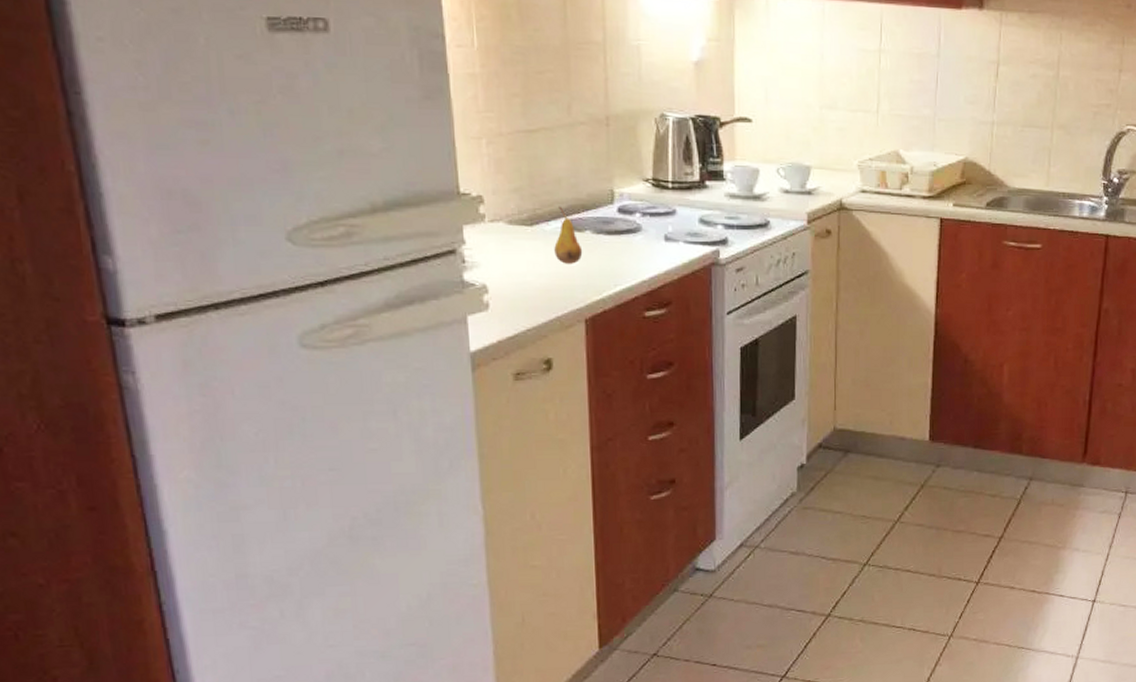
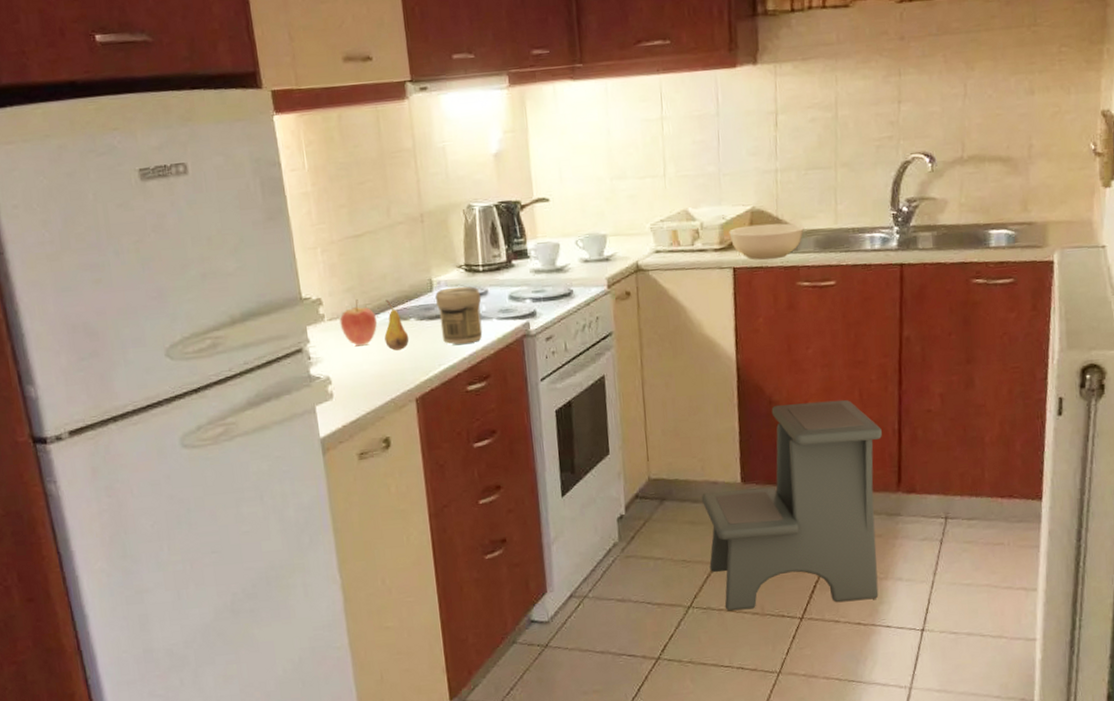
fruit: none [503,202,547,255] -> present [340,299,378,347]
jar: none [617,202,668,265] -> present [436,286,483,345]
step stool: none [887,364,1074,571] -> present [701,399,883,611]
bowl: none [939,176,1015,215] -> present [729,223,804,261]

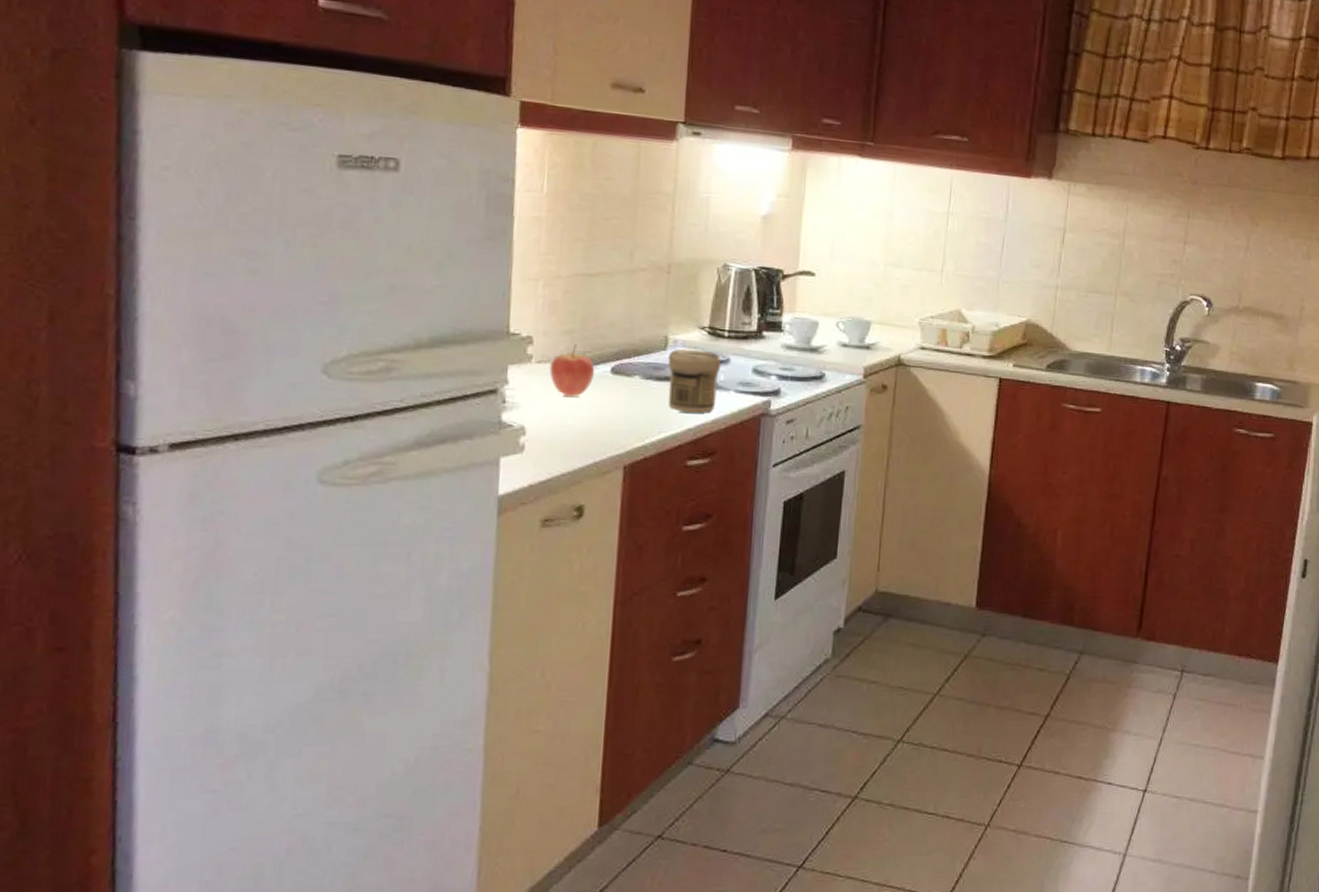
fruit: present [384,299,409,352] -> none [600,350,630,410]
step stool: present [701,399,883,611] -> none [928,528,1130,752]
bowl: present [729,223,804,261] -> none [1000,337,1077,377]

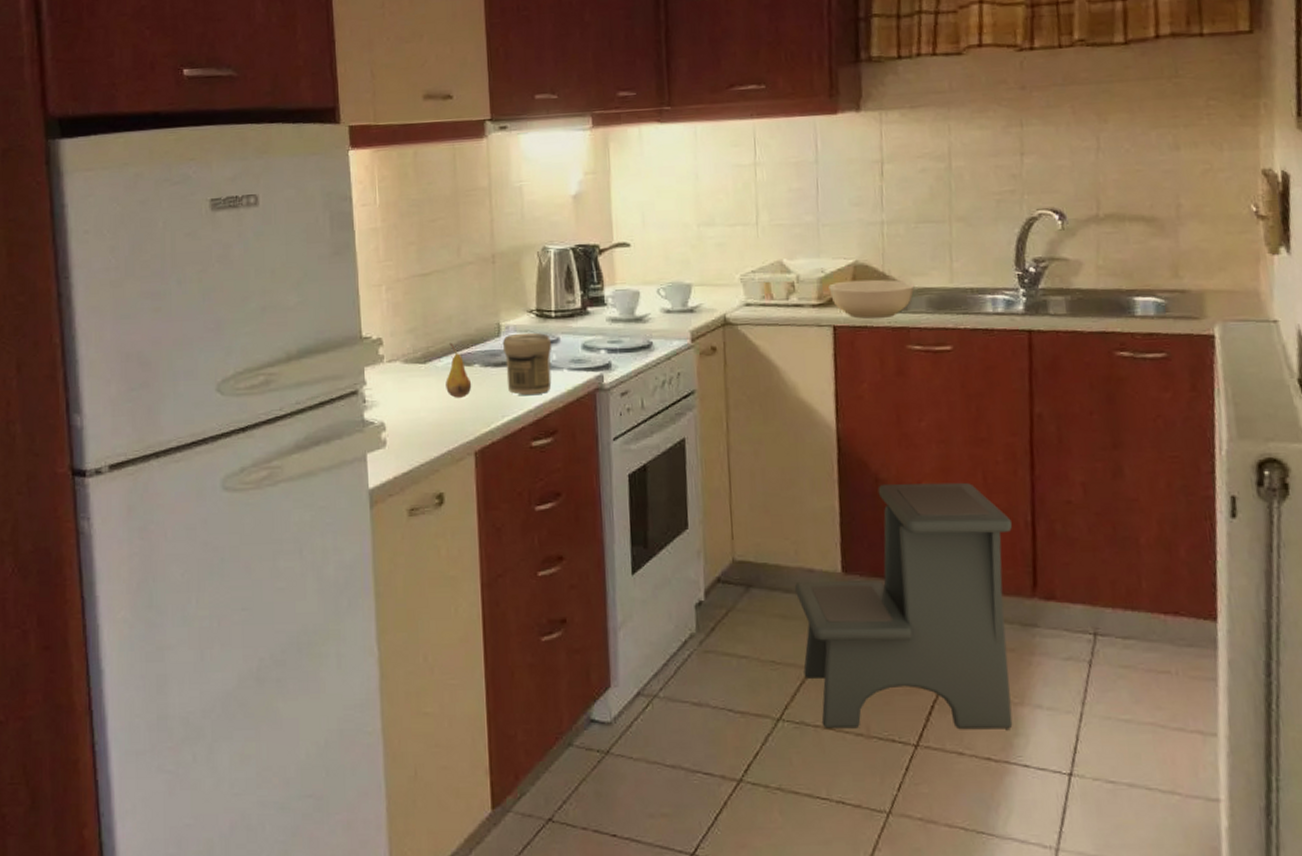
fruit: present [549,344,595,398] -> none [399,341,439,392]
fruit: none [600,350,630,410] -> present [445,342,472,399]
step stool: none [928,528,1130,752] -> present [794,482,1013,730]
bowl: none [1000,337,1077,377] -> present [828,279,915,320]

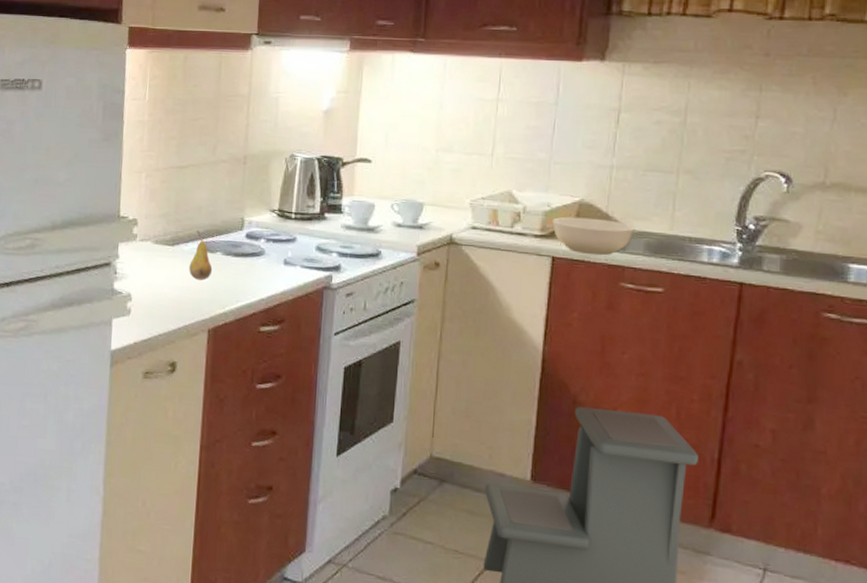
jar: present [503,332,552,395] -> none [244,229,289,286]

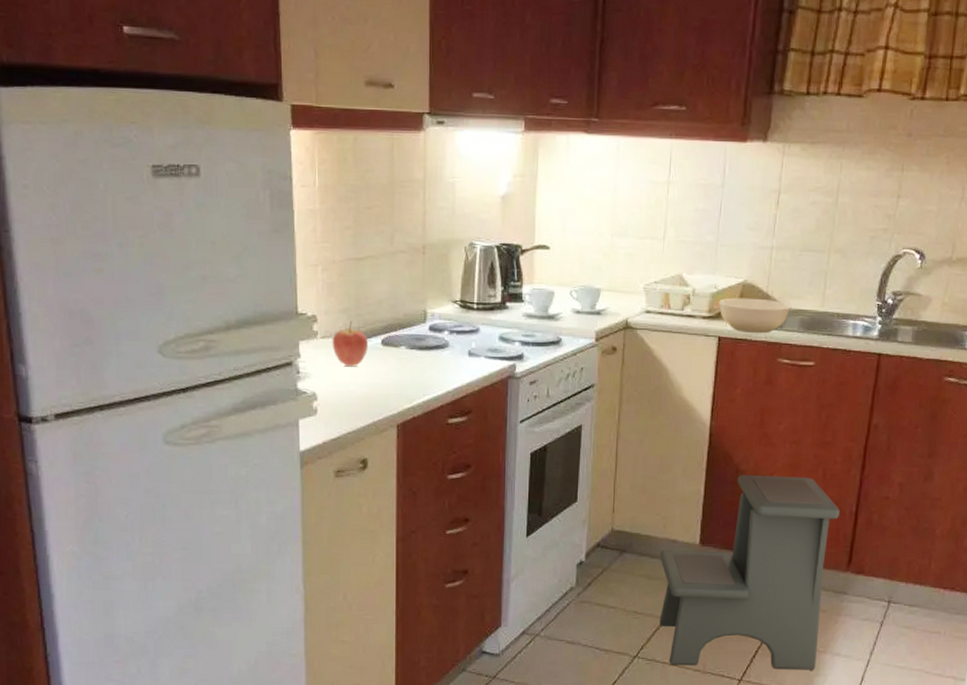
fruit: none [150,226,186,270] -> present [332,321,369,367]
fruit: present [189,230,213,281] -> none [374,324,398,377]

